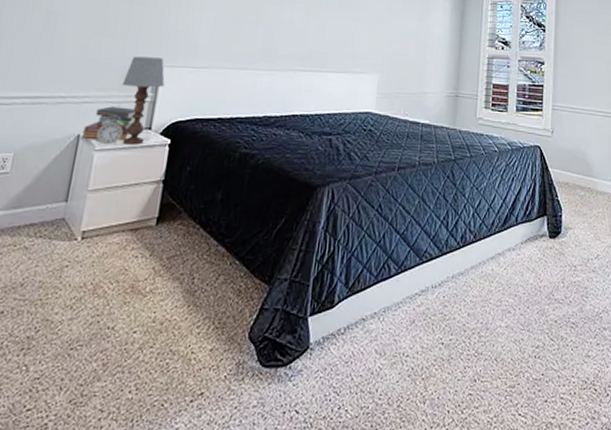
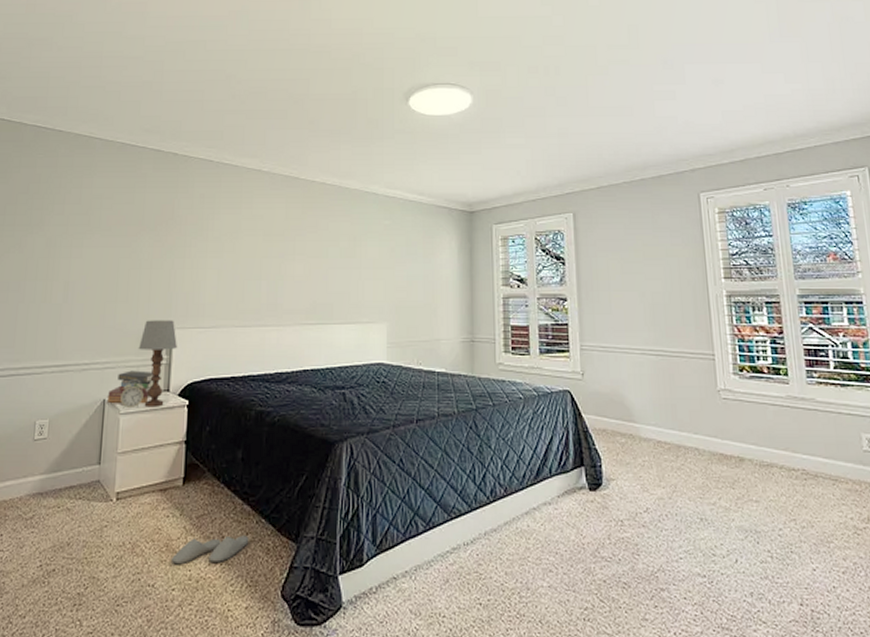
slippers: none [136,277,221,307] -> present [172,535,249,565]

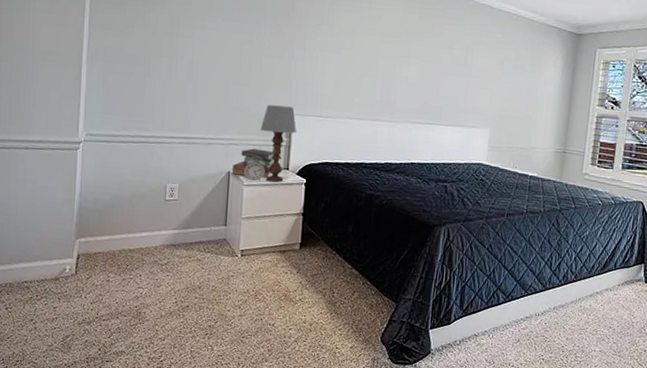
slippers: present [172,535,249,565] -> none [289,291,356,312]

